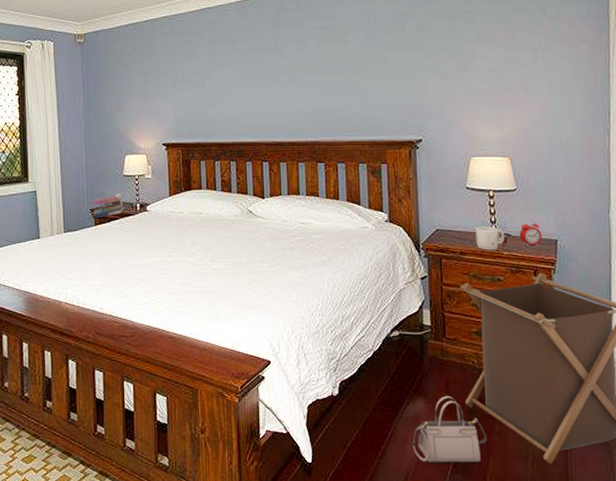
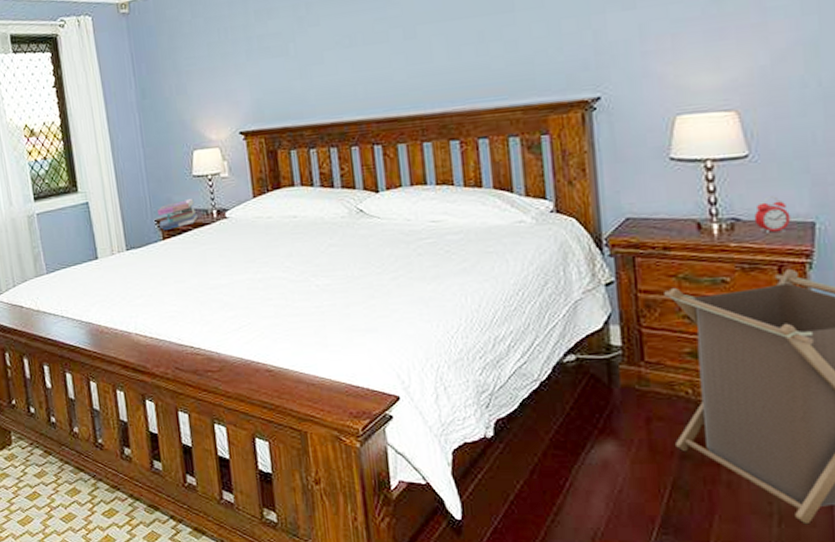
handbag: present [412,395,487,463] -> none [600,435,710,521]
mug: present [475,226,505,251] -> none [685,209,732,243]

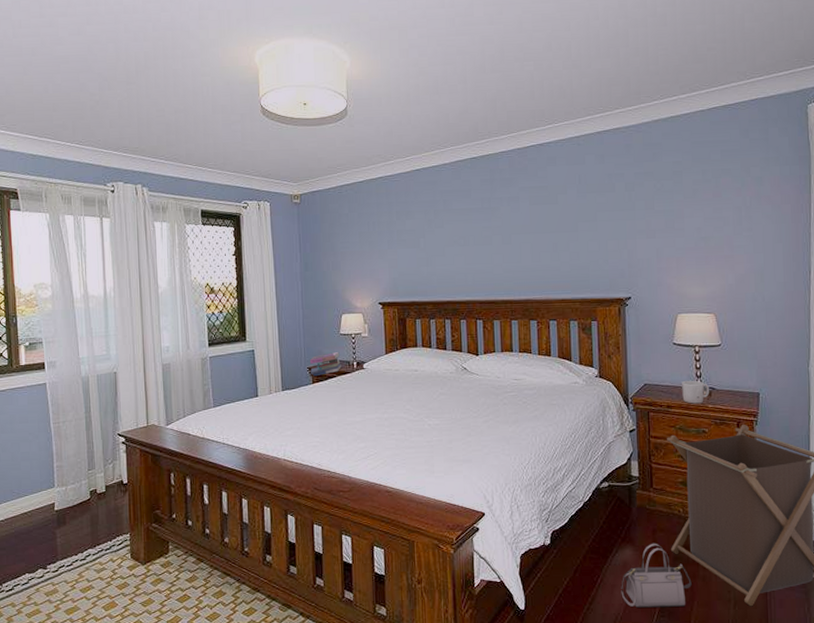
handbag: none [600,435,710,521] -> present [621,543,692,608]
mug: none [685,209,732,243] -> present [682,380,710,404]
alarm clock: present [753,196,791,233] -> none [723,373,745,399]

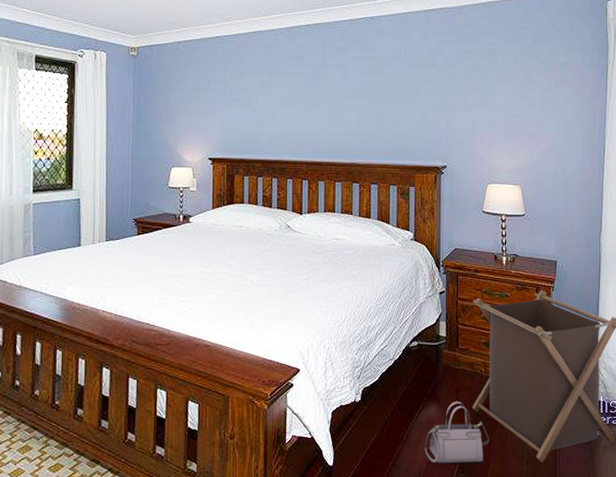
books: present [309,352,341,377] -> none [135,205,167,228]
mug: present [682,380,710,404] -> none [489,246,513,269]

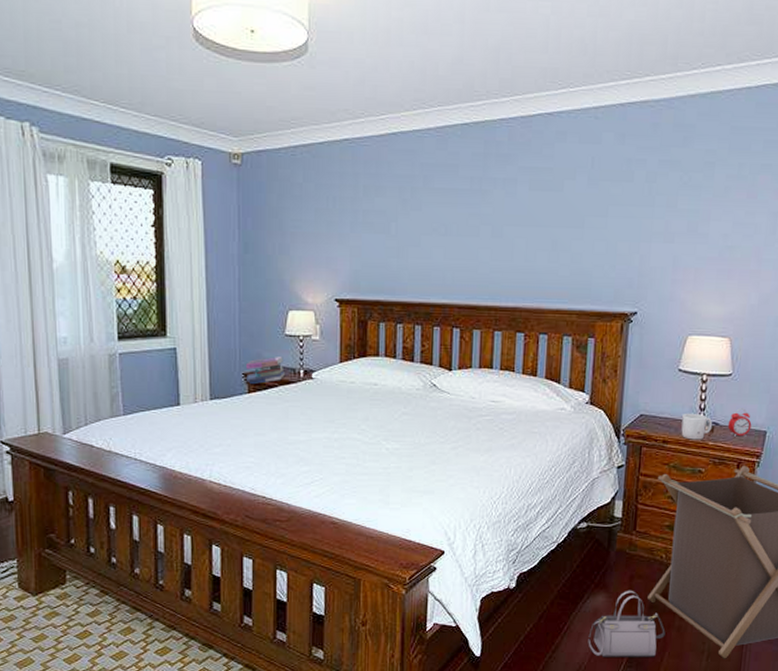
books: none [135,205,167,228] -> present [245,357,285,385]
mug: none [489,246,513,269] -> present [681,413,713,440]
alarm clock: none [525,242,544,266] -> present [727,408,752,437]

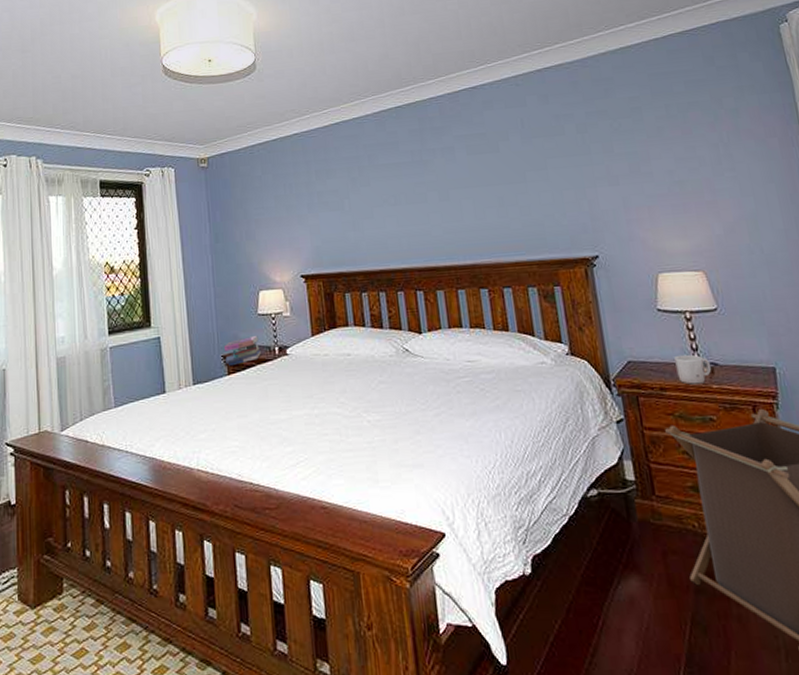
handbag: present [588,590,666,657] -> none [630,569,725,661]
alarm clock: present [727,408,752,437] -> none [727,344,757,377]

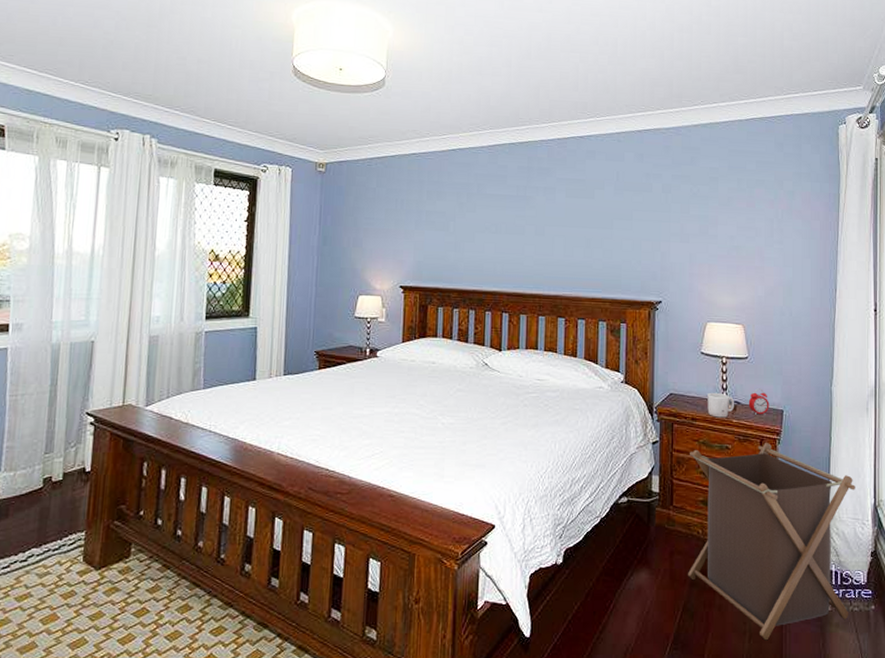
books: present [223,336,261,367] -> none [317,336,353,362]
alarm clock: none [727,344,757,377] -> present [748,388,769,415]

